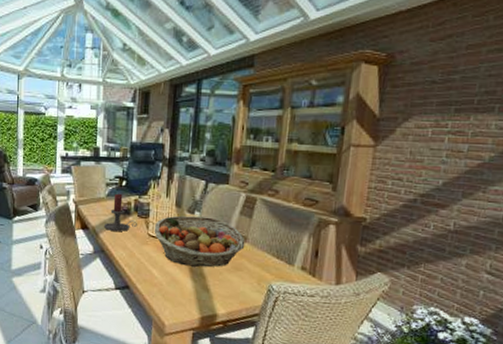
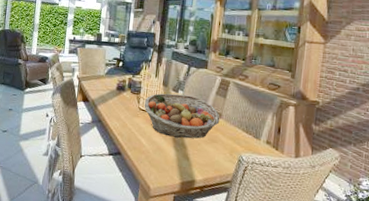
candle holder: present [103,193,137,231] -> none [101,72,130,105]

